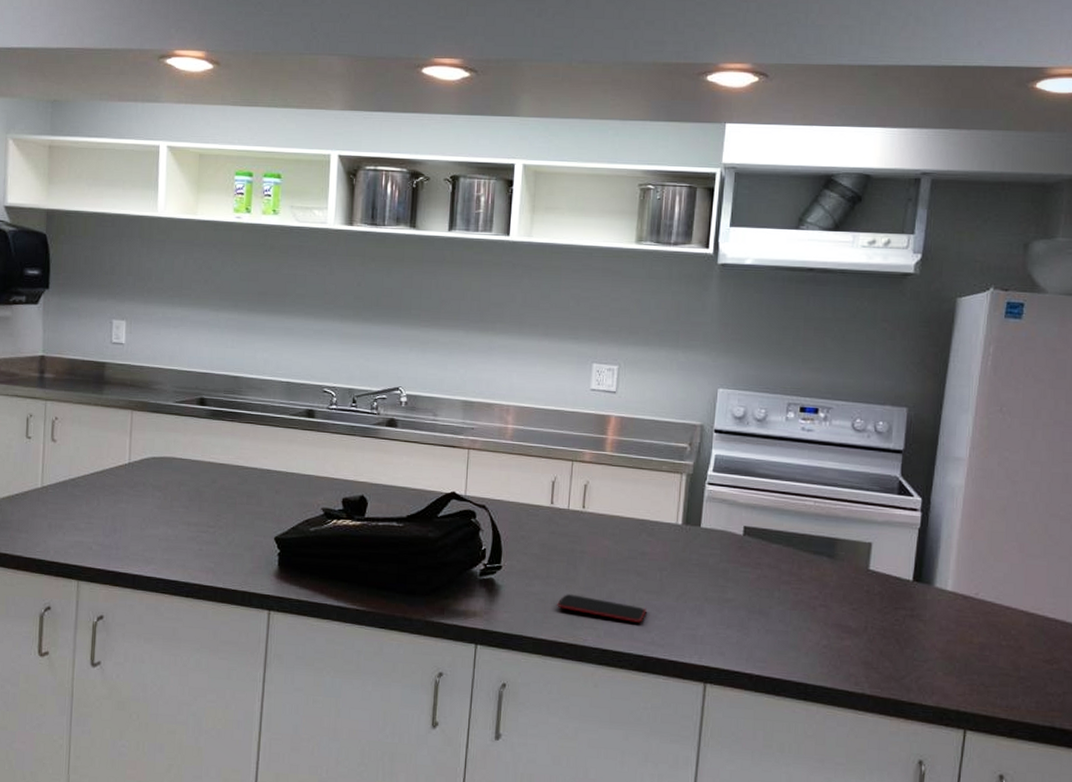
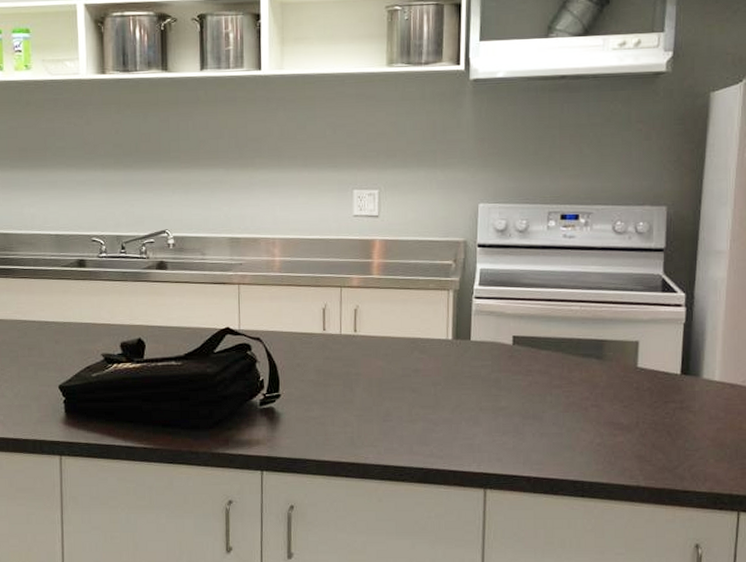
smartphone: present [557,594,647,623] -> none [337,415,424,437]

